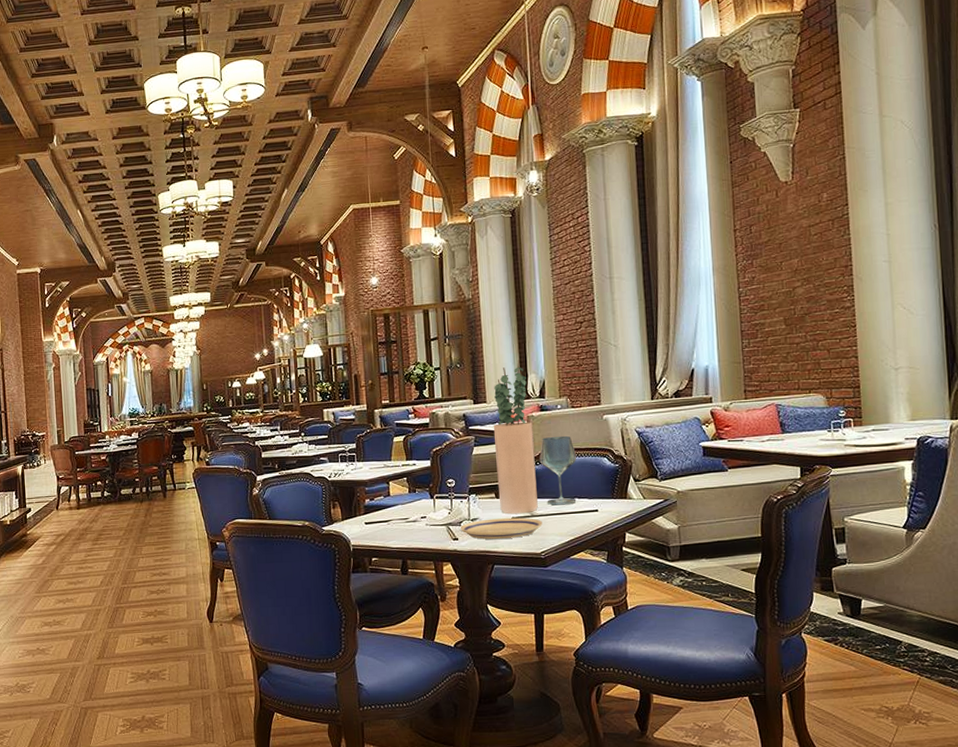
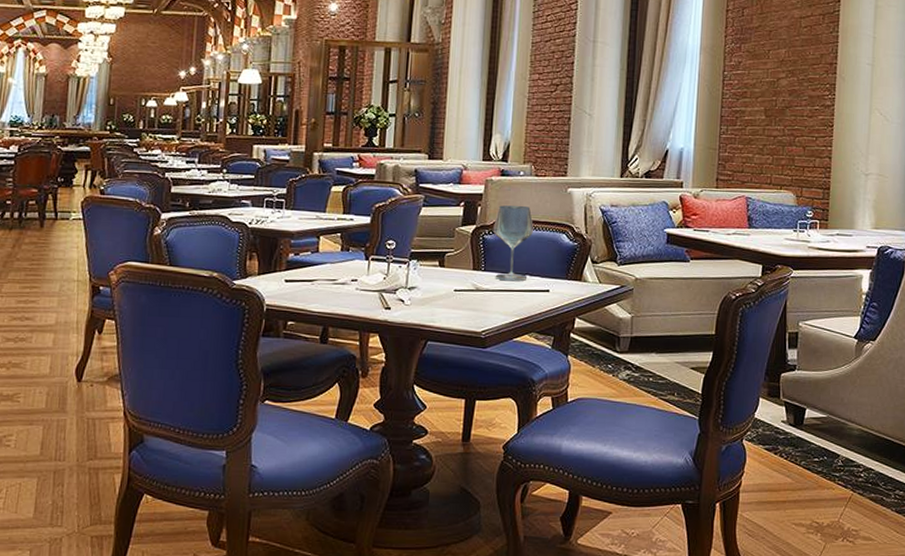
plate: present [460,517,542,540] -> none [394,289,487,313]
vase: present [493,360,538,514] -> none [442,116,491,287]

